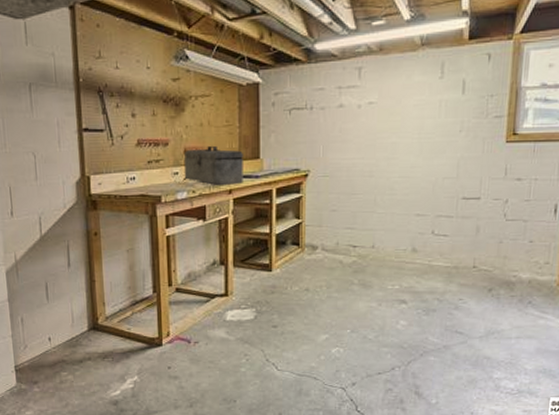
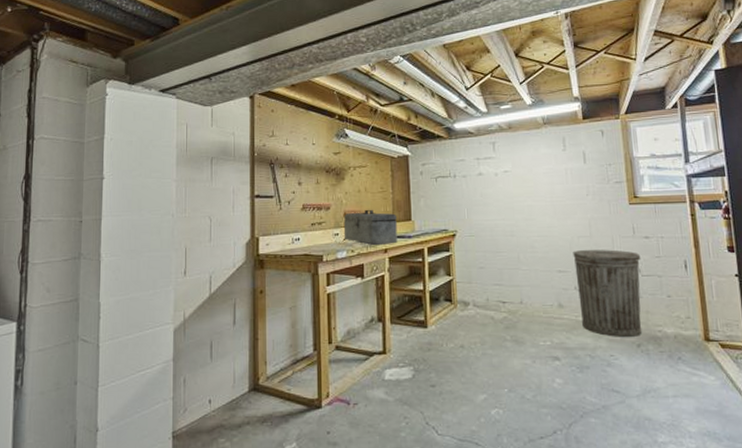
trash can: none [434,192,509,282] -> present [573,249,642,337]

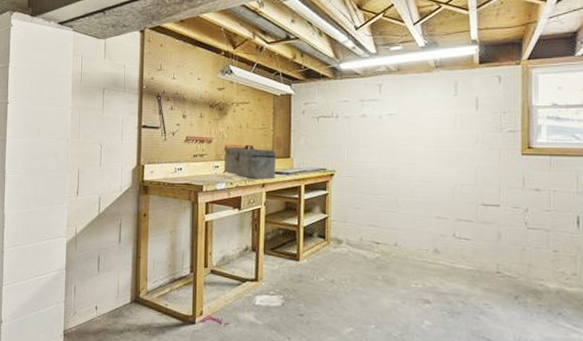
trash can: present [573,249,642,337] -> none [454,198,528,288]

